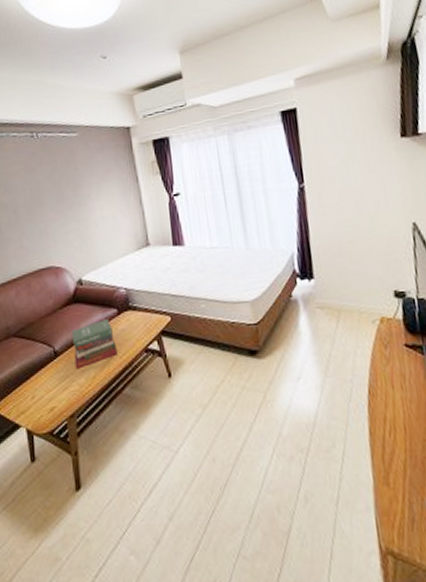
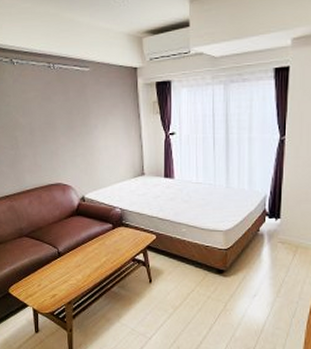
books: present [71,319,117,369] -> none [73,231,109,268]

